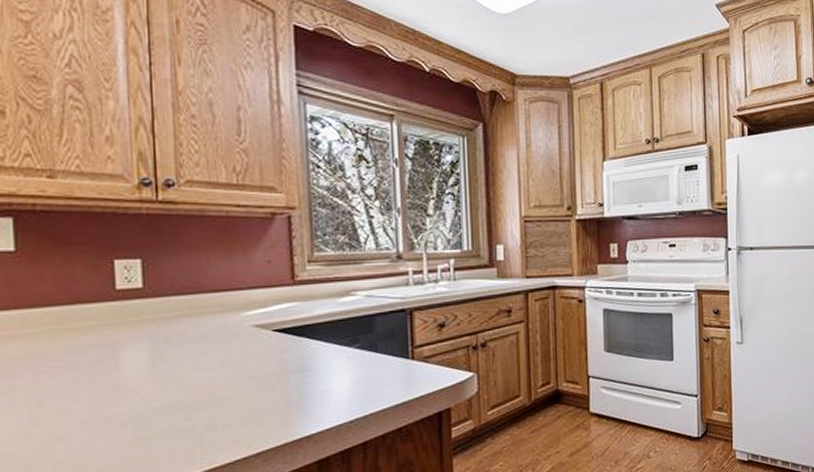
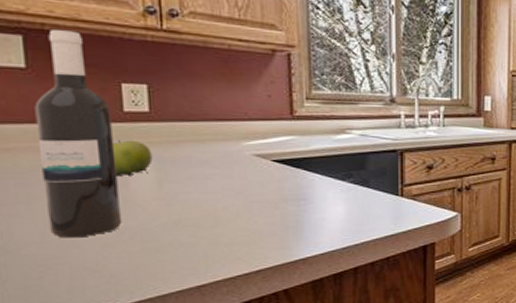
wine bottle: none [22,209,112,432] -> present [34,30,123,238]
fruit: none [104,319,146,358] -> present [113,140,153,175]

